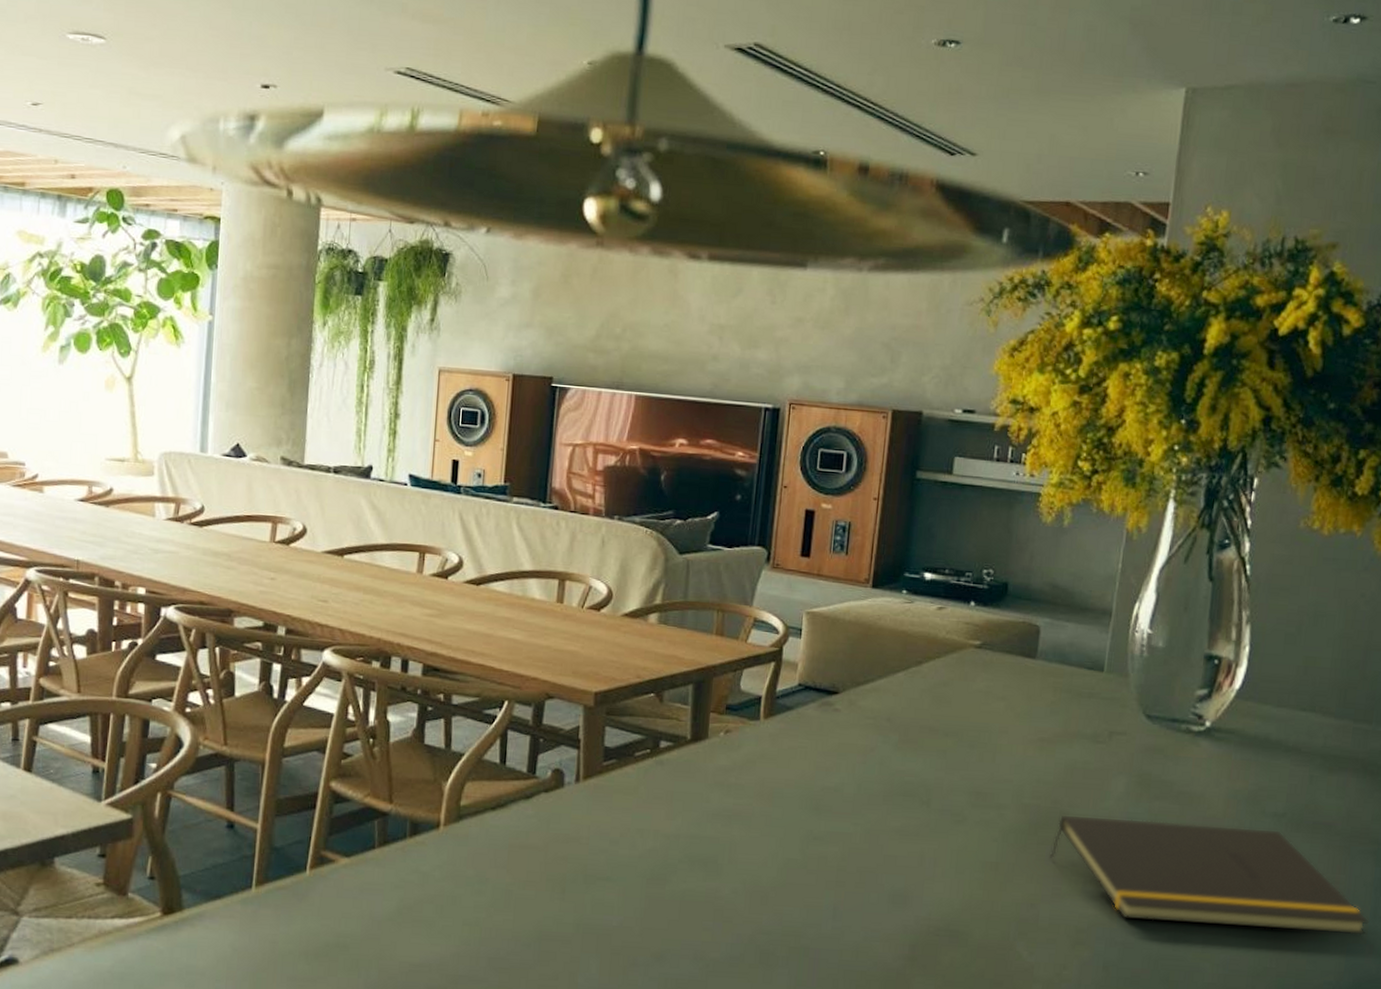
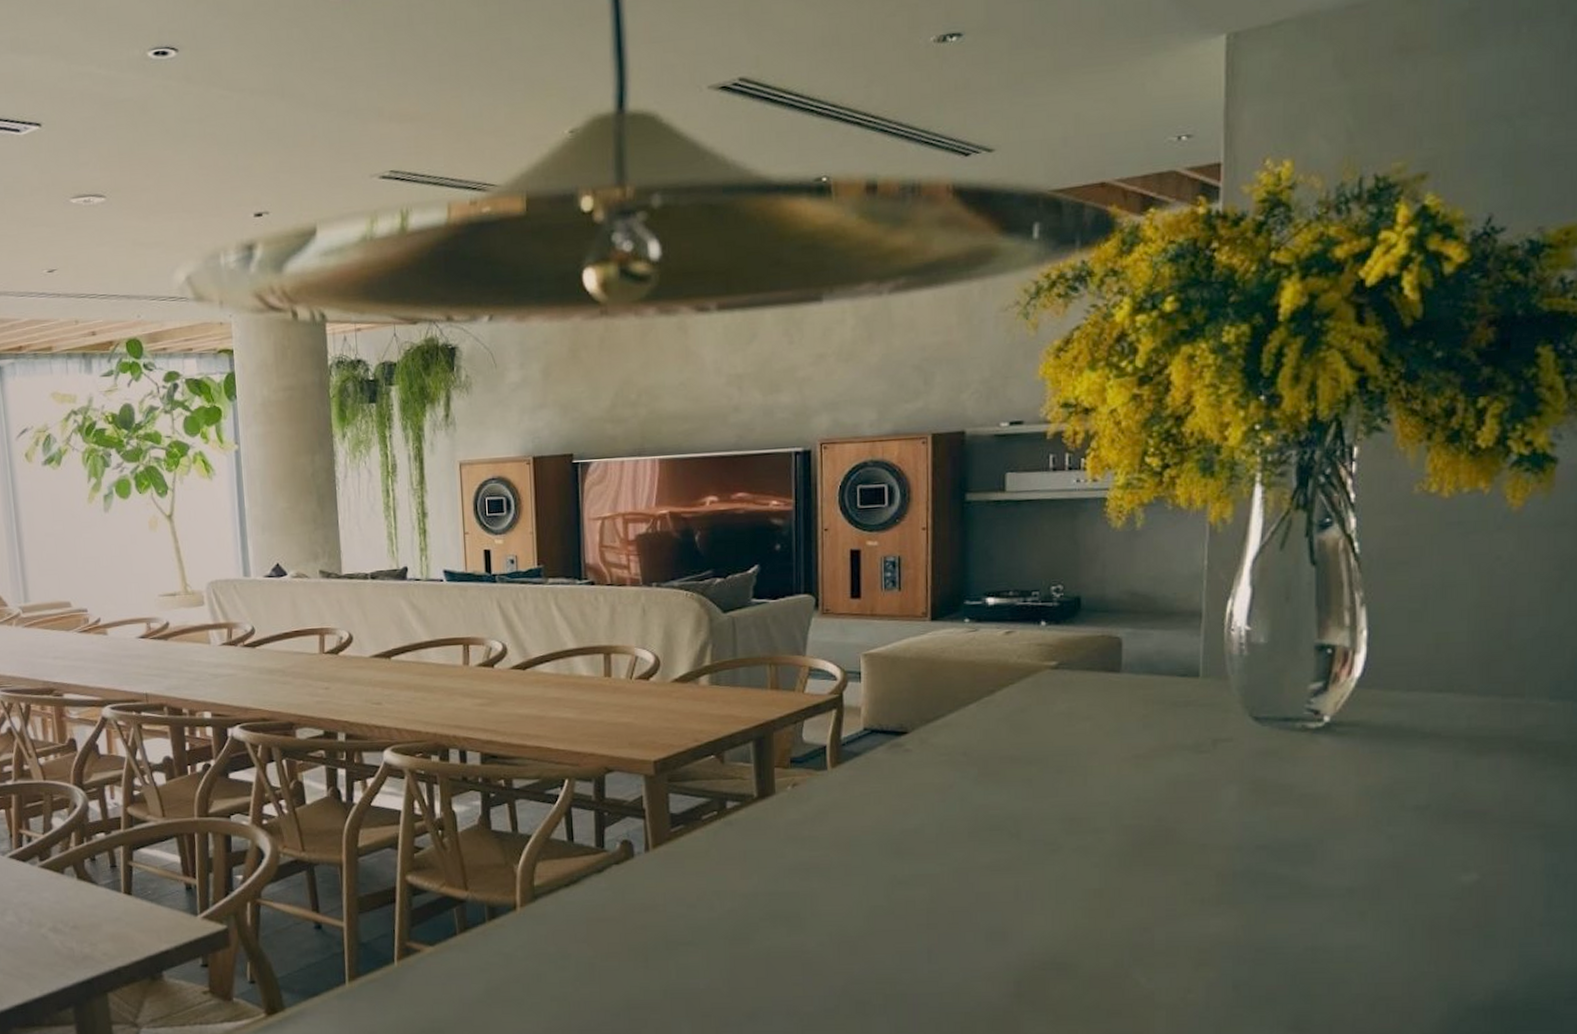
notepad: present [1049,814,1369,936] -> none [1158,823,1543,935]

